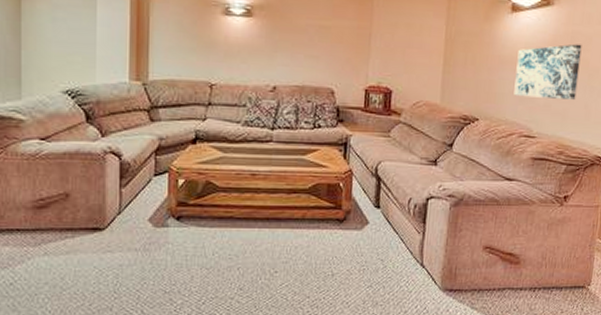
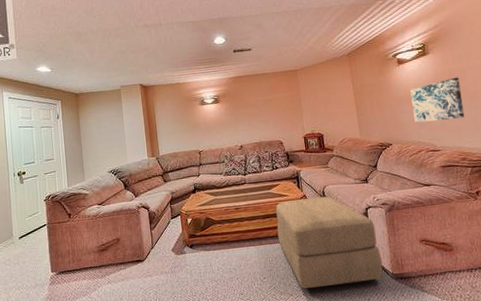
ottoman: none [303,174,433,290] -> present [275,196,383,289]

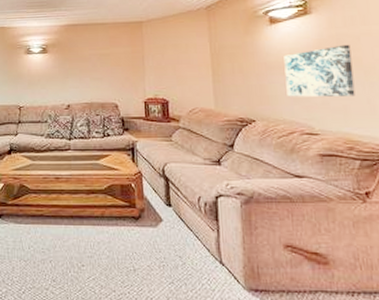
ottoman: present [275,196,383,289] -> none [102,175,232,288]

